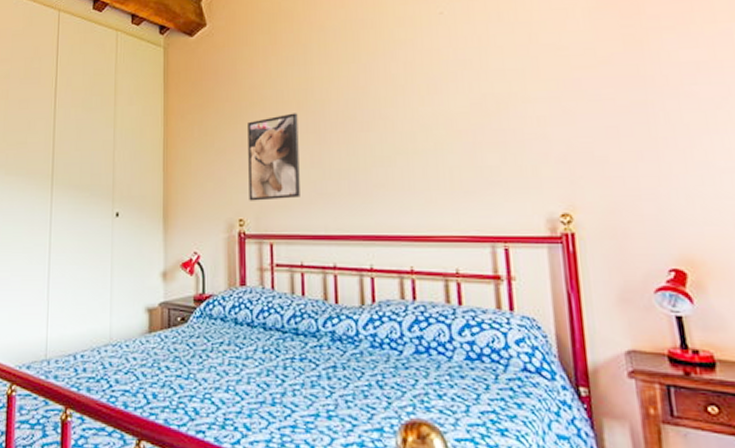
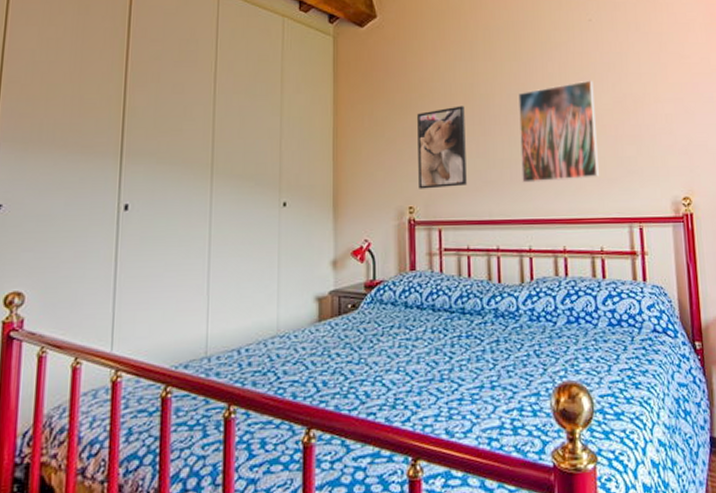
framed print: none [357,80,453,195] -> present [518,80,599,183]

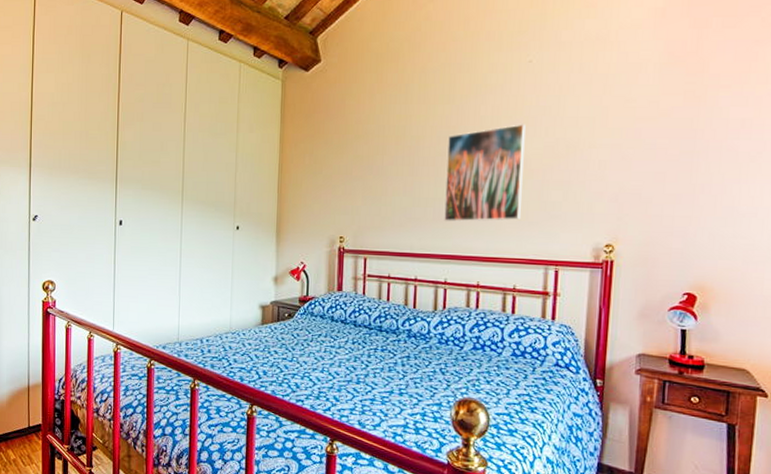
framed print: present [417,106,467,189] -> none [349,147,396,222]

